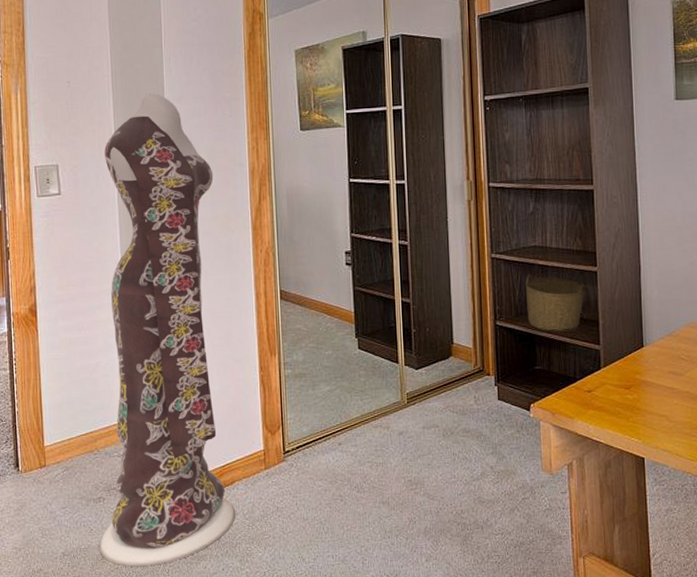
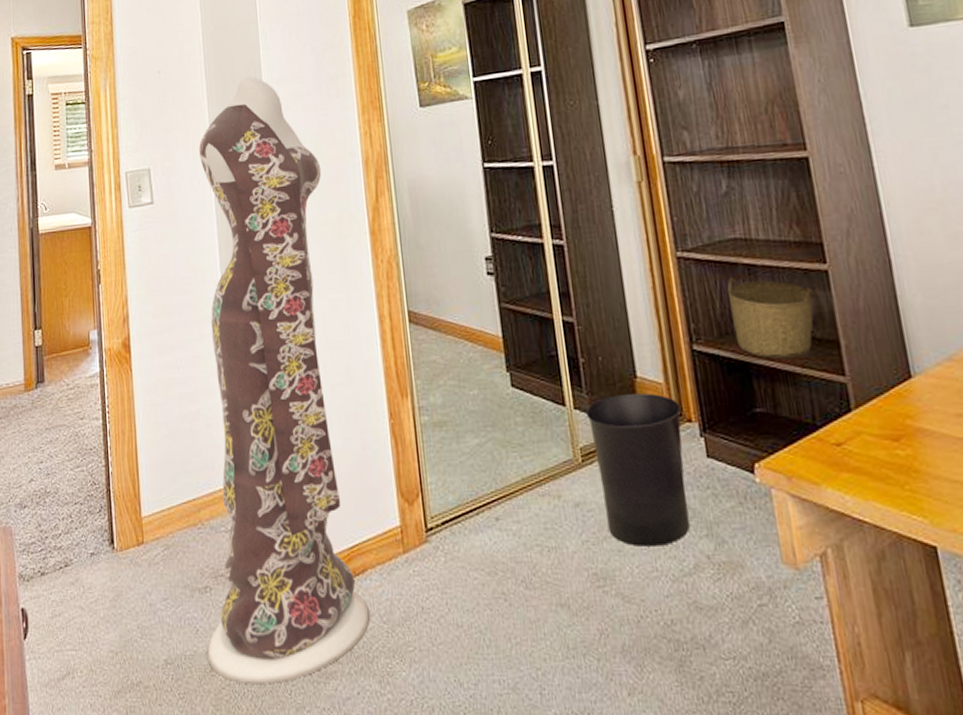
waste bin: none [414,354,483,461] -> present [586,392,690,547]

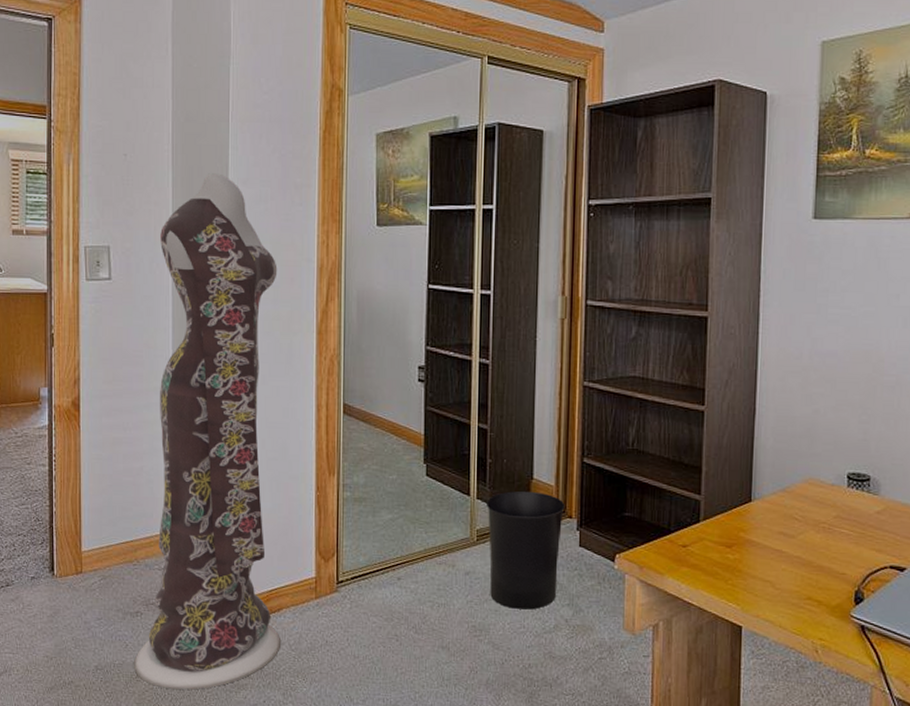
basket: present [727,278,814,359] -> none [620,408,689,477]

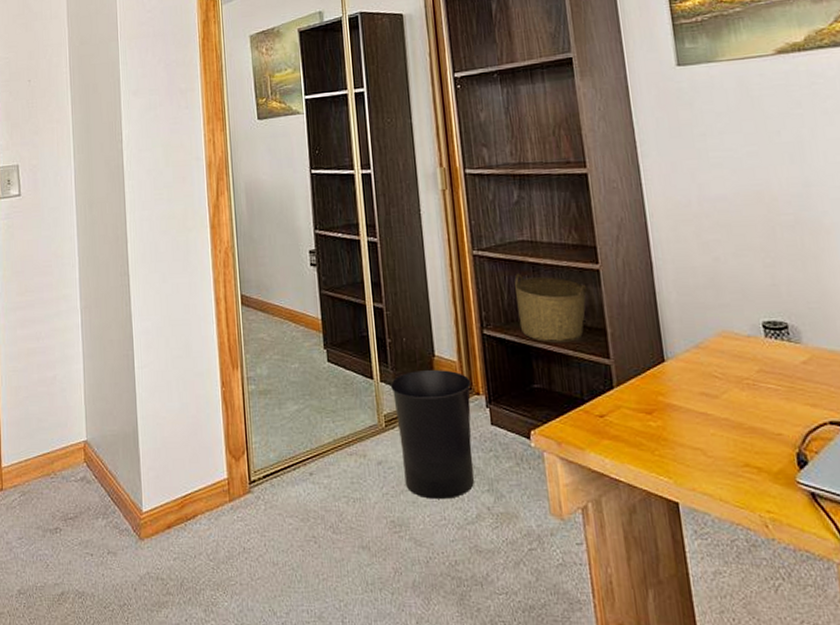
dress form: present [134,173,280,690] -> none [55,88,198,612]
basket: none [620,408,689,477] -> present [515,274,587,344]

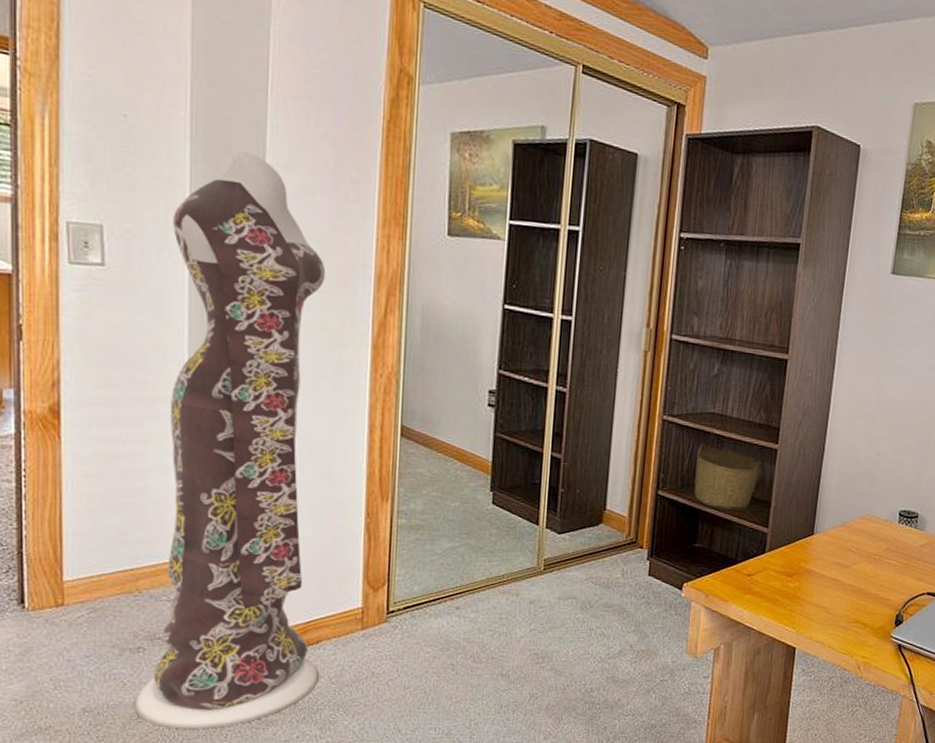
dress form: none [55,88,198,612] -> present [134,152,326,730]
waste bin: present [391,369,474,499] -> none [555,521,637,637]

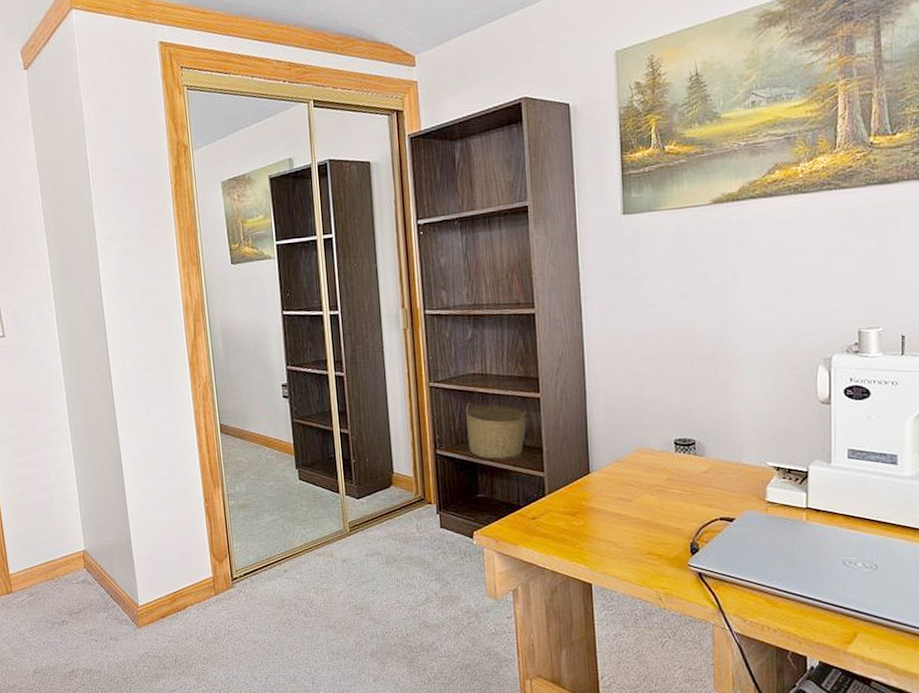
dress form: present [134,152,326,730] -> none [42,233,190,684]

